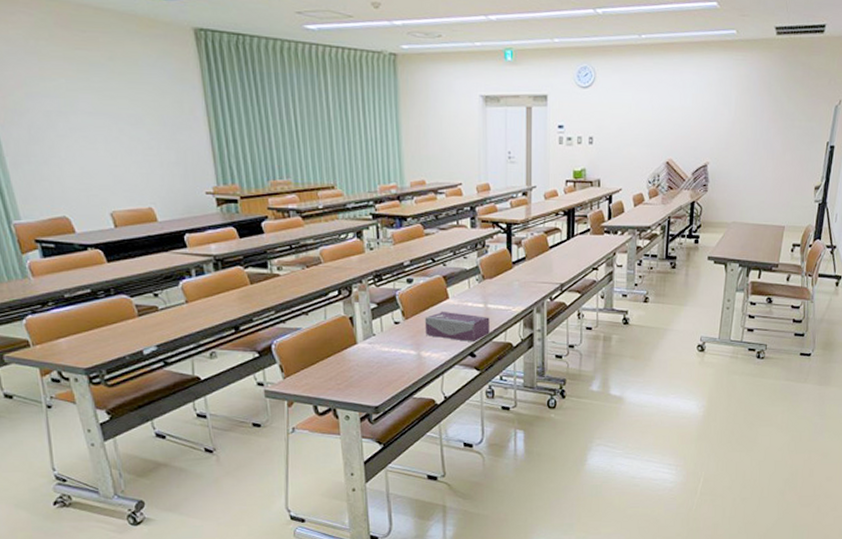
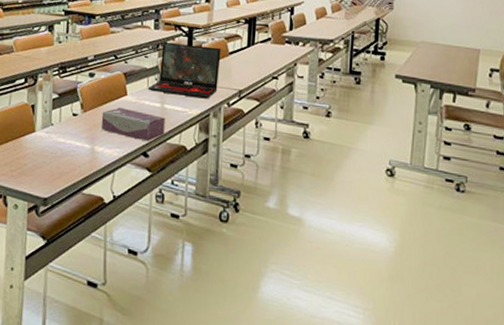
laptop: none [469,240,541,295] -> present [147,41,221,99]

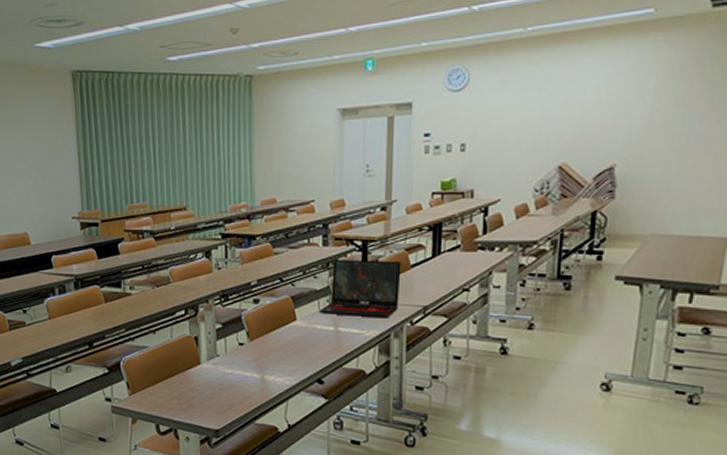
tissue box: present [101,106,165,142] -> none [270,333,340,368]

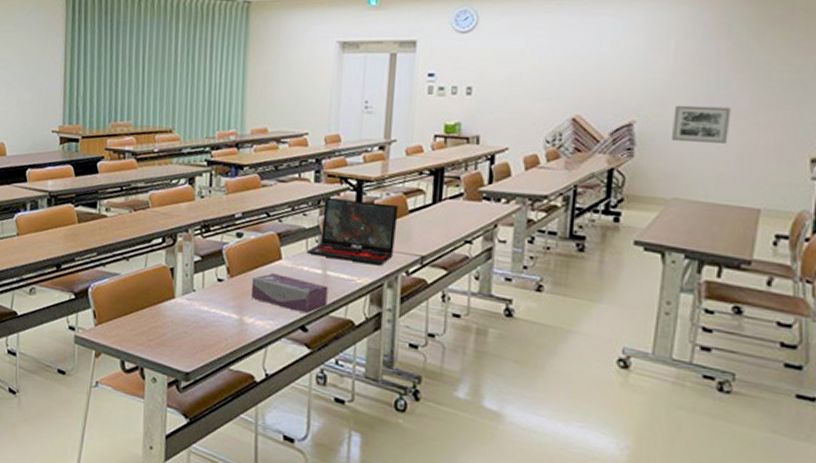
tissue box: none [270,333,340,368] -> present [251,272,328,314]
wall art: none [650,144,704,181] -> present [672,105,731,143]

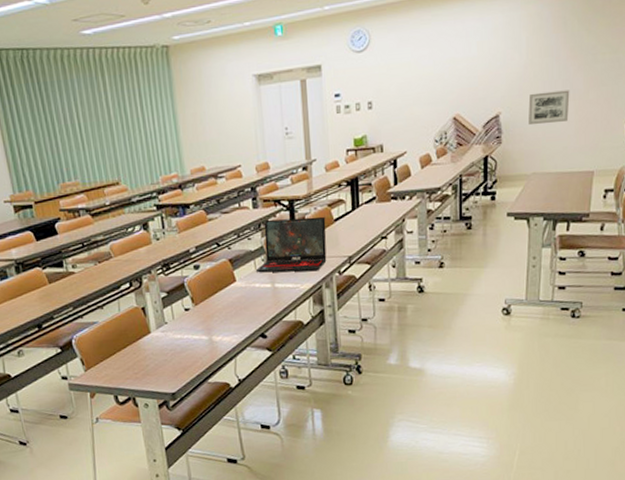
tissue box: present [251,272,328,314] -> none [213,294,279,324]

